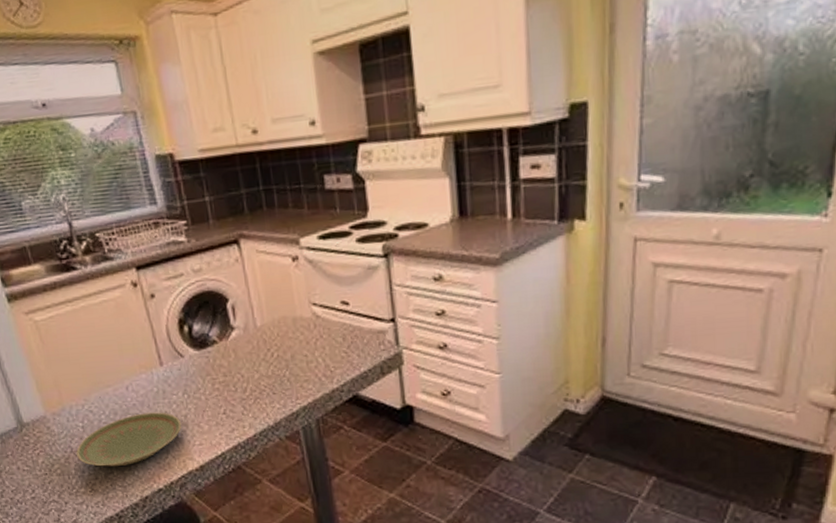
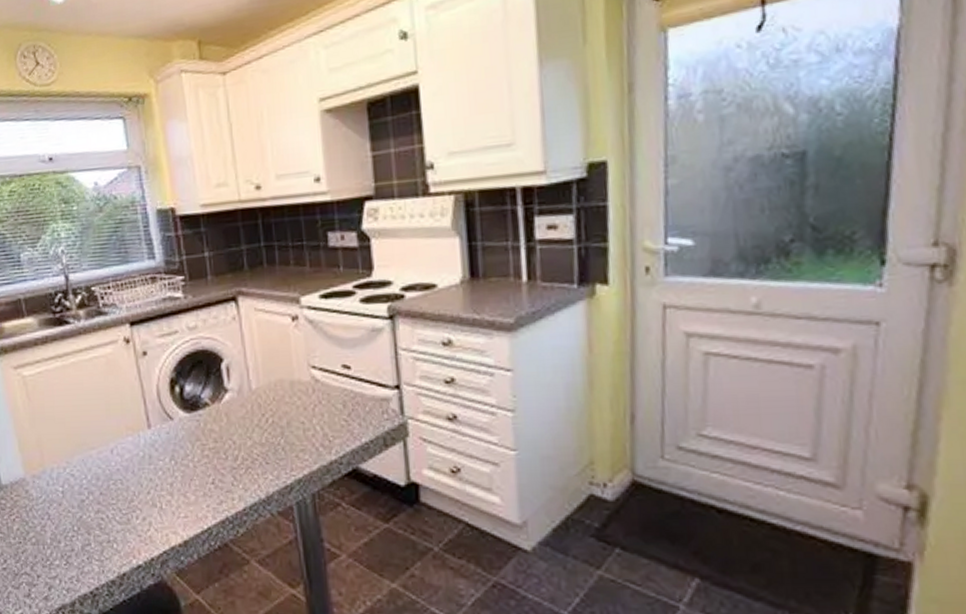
plate: present [76,412,182,467] -> none [54,479,167,537]

